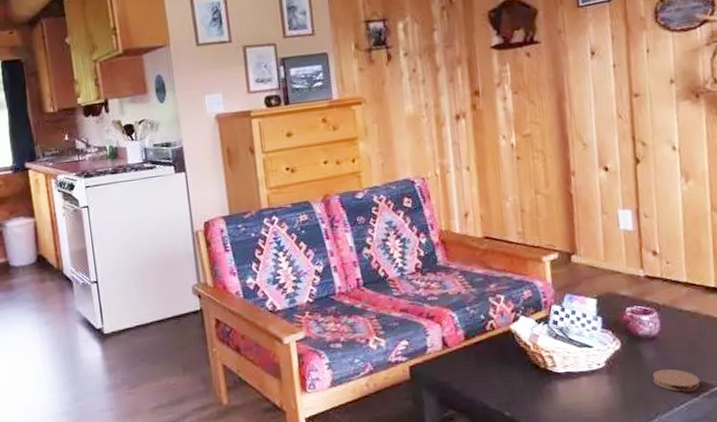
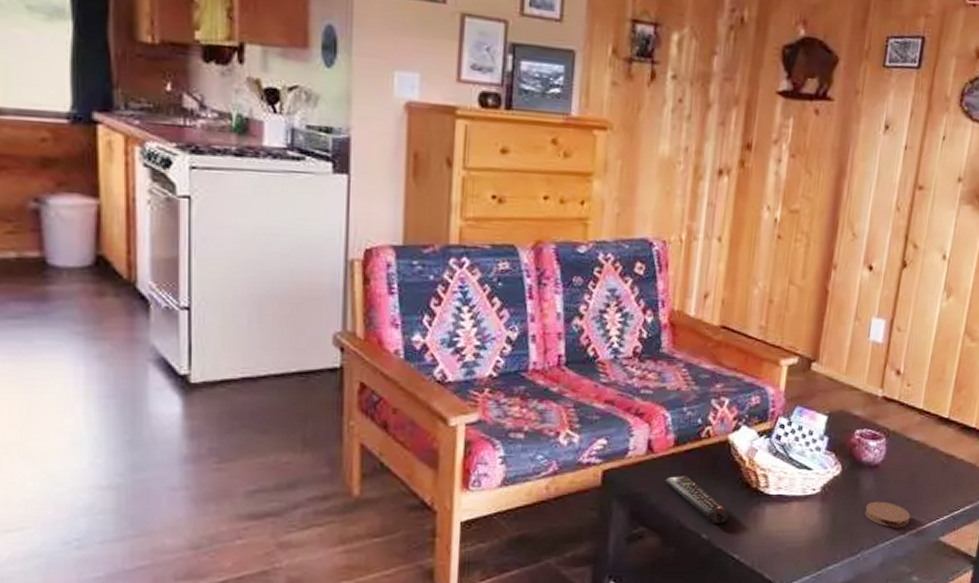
remote control: none [463,363,525,402] -> present [665,475,729,524]

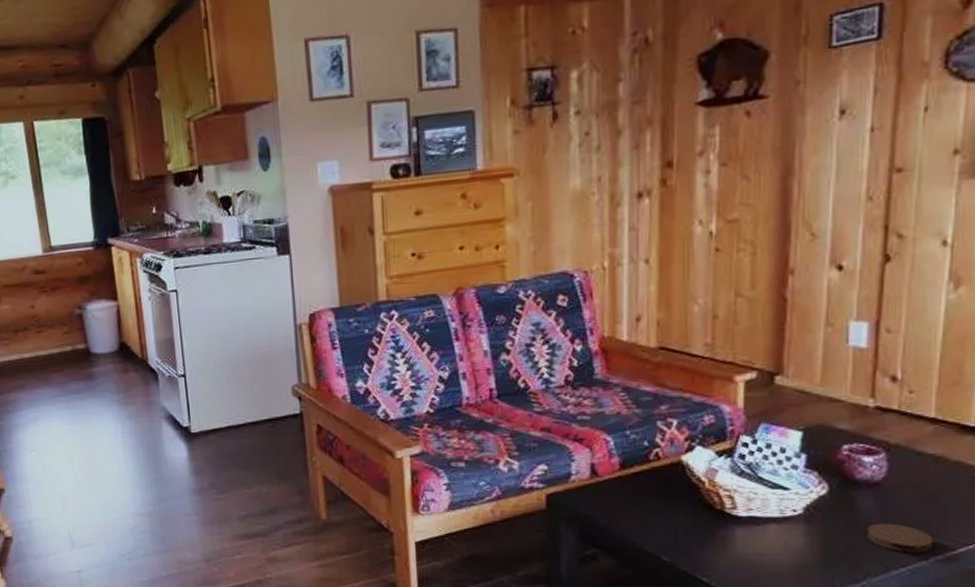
remote control: present [665,475,729,524] -> none [614,497,691,546]

